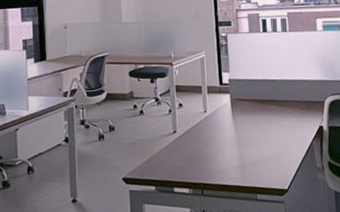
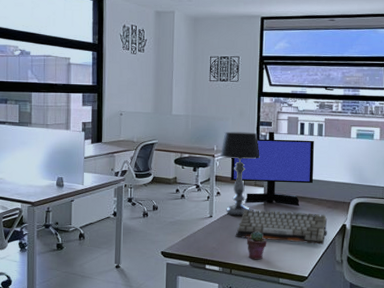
table lamp: none [179,34,222,129] -> present [220,131,260,216]
monitor: none [191,32,283,113] -> present [231,132,314,207]
keyboard: none [203,117,304,153] -> present [235,209,328,245]
potted succulent: none [216,144,240,176] -> present [246,232,267,260]

